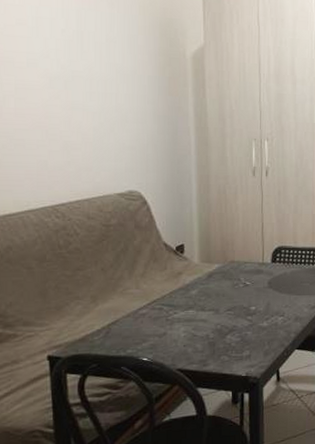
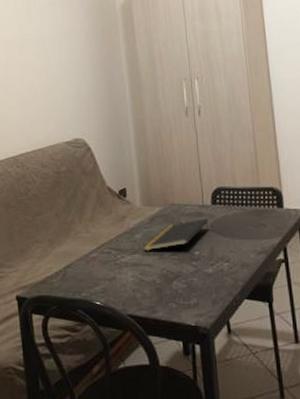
notepad: none [198,276,267,307] -> present [143,218,209,251]

